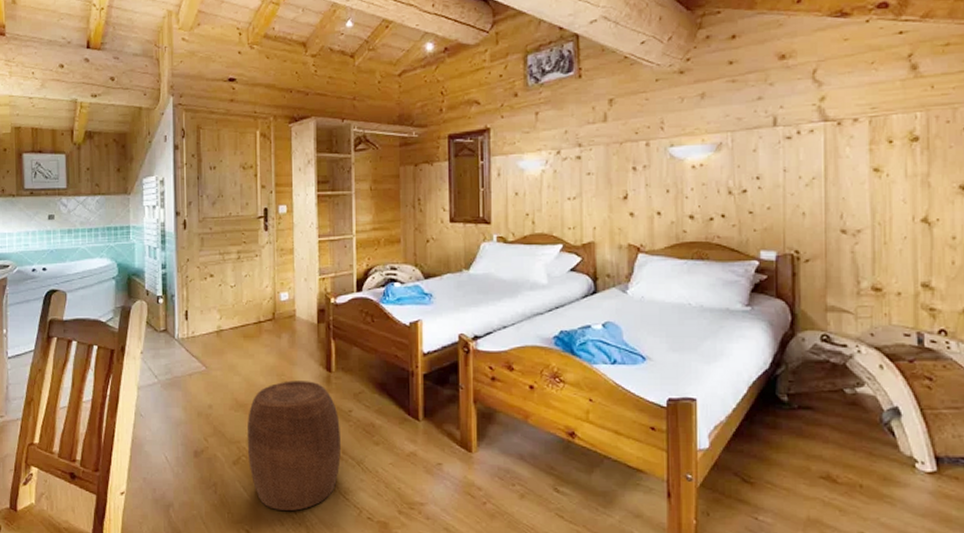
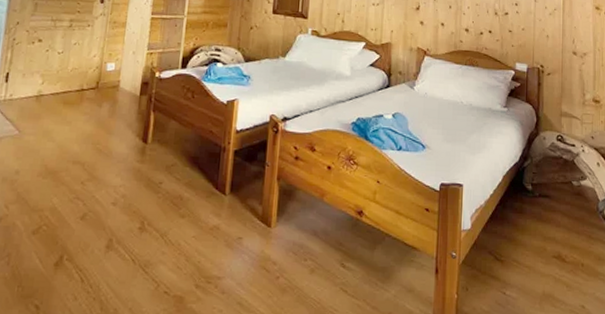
stool: present [247,381,341,511] -> none [49,149,149,284]

